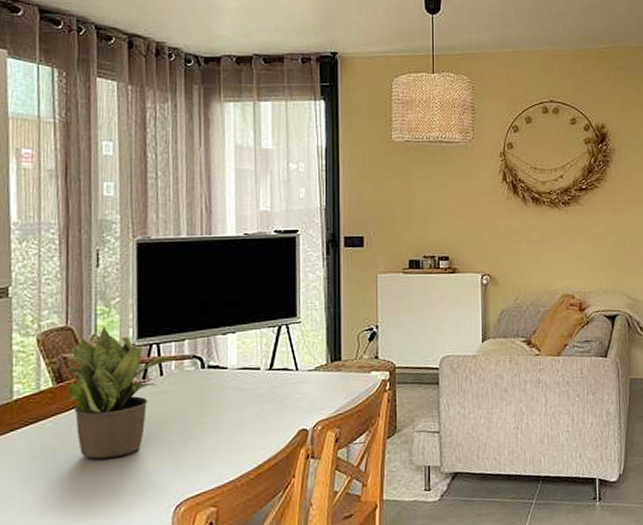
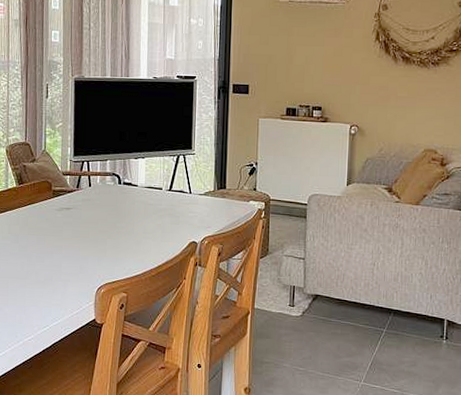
potted plant: present [62,326,176,459] -> none [22,144,100,246]

